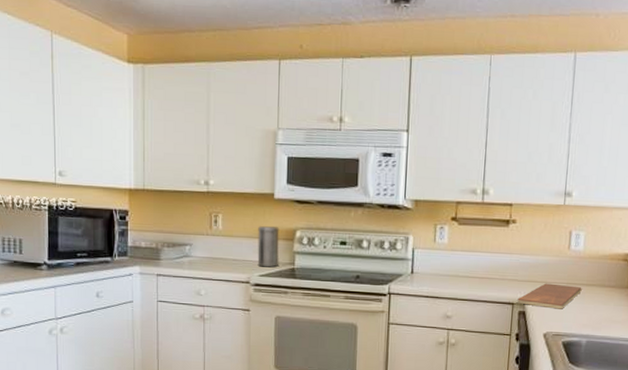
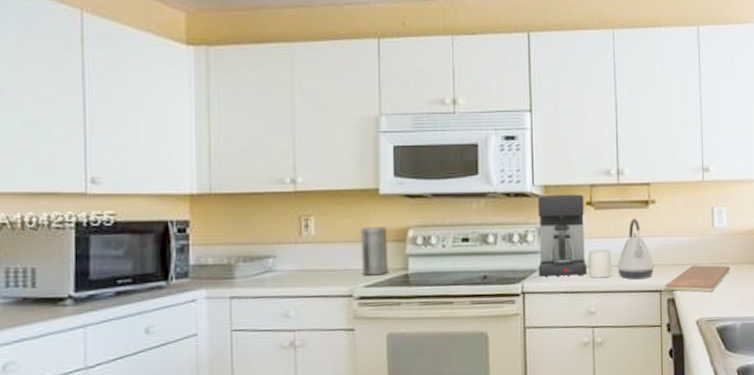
coffee maker: none [404,209,450,283] -> present [538,194,587,277]
mug: none [448,261,471,287] -> present [588,249,612,279]
kettle: none [475,236,510,292] -> present [617,219,654,280]

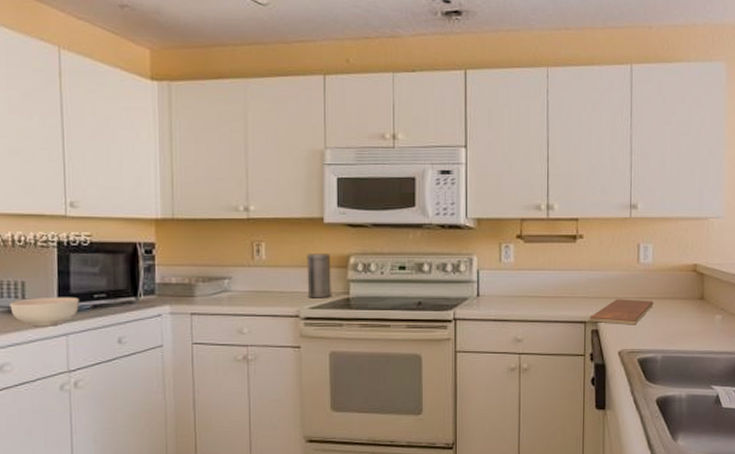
bowl: none [17,283,101,319] -> present [10,296,80,327]
coffee maker: present [538,194,587,277] -> none [469,227,515,304]
mug: present [588,249,612,279] -> none [516,281,539,308]
kettle: present [617,219,654,280] -> none [544,253,580,310]

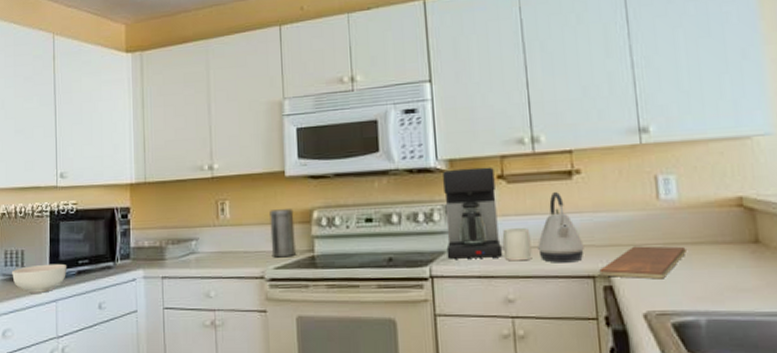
coffee maker: none [469,227,515,304] -> present [443,167,502,259]
mug: none [516,281,539,308] -> present [502,228,532,262]
kettle: none [544,253,580,310] -> present [538,192,584,263]

